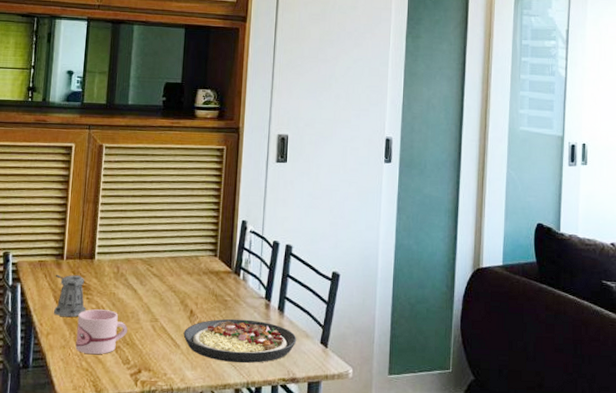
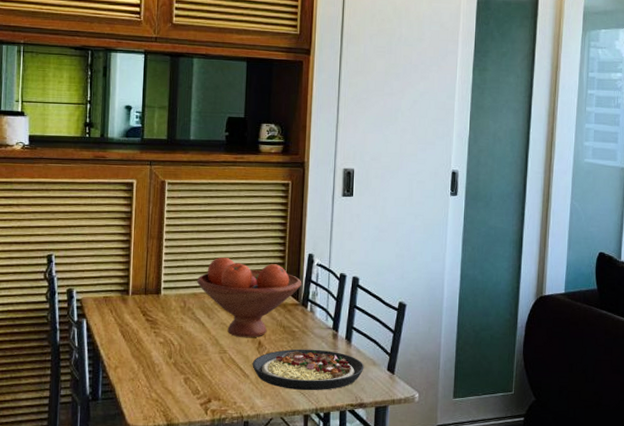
pepper shaker: present [54,274,87,317] -> none [121,309,154,351]
mug: present [75,309,128,355] -> none [144,343,196,386]
fruit bowl: none [130,222,235,306] -> present [196,257,302,338]

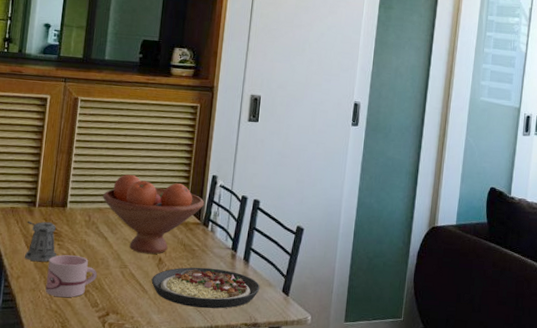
pepper shaker: none [121,309,154,351] -> present [25,221,57,262]
mug: none [144,343,196,386] -> present [45,255,97,298]

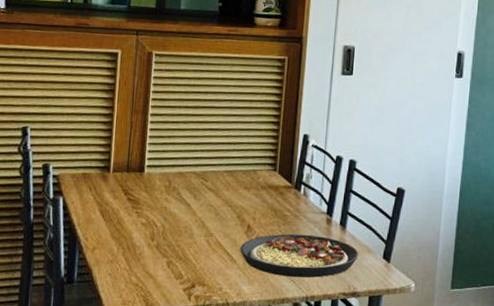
pepper shaker: present [25,221,57,262] -> none [100,187,136,232]
mug: present [45,255,97,298] -> none [124,223,180,270]
fruit bowl: present [102,174,205,254] -> none [183,134,296,221]

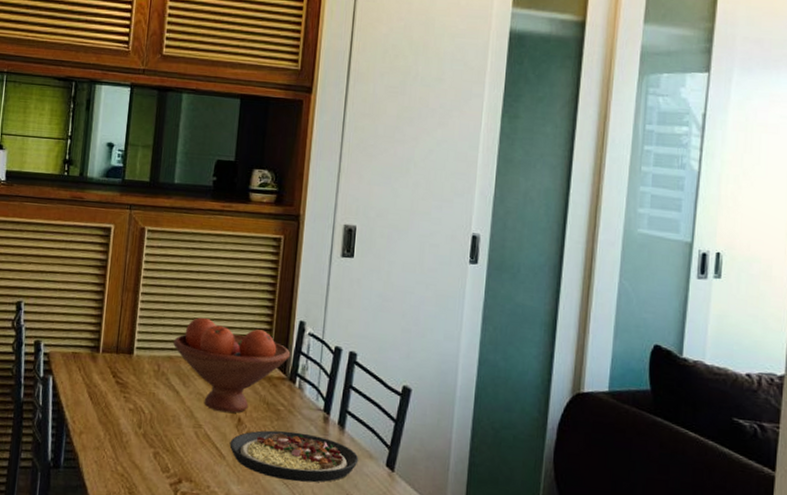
fruit bowl: none [183,134,296,221] -> present [172,317,291,413]

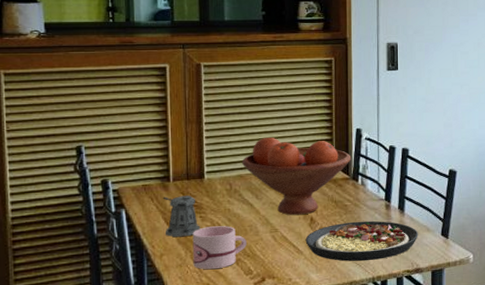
pepper shaker: none [88,368,123,417] -> present [162,195,201,238]
mug: none [110,409,168,460] -> present [192,226,247,270]

